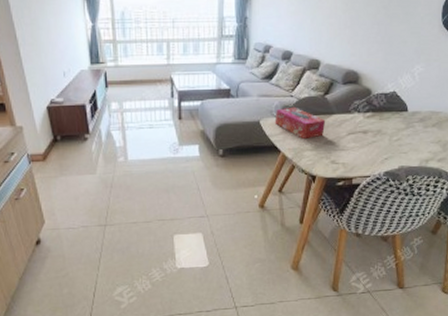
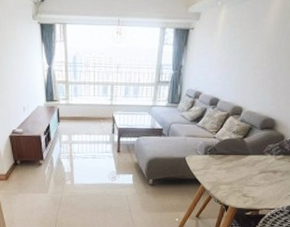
tissue box: present [274,106,326,139] -> none [198,147,242,174]

